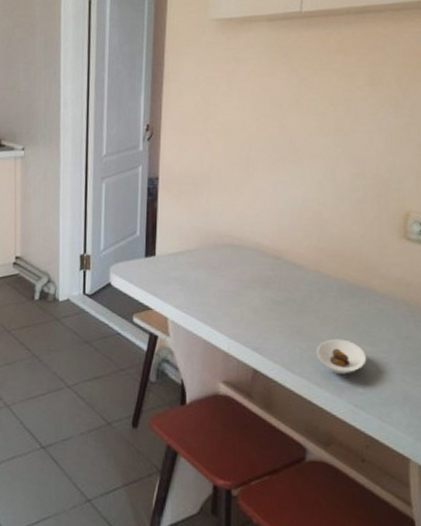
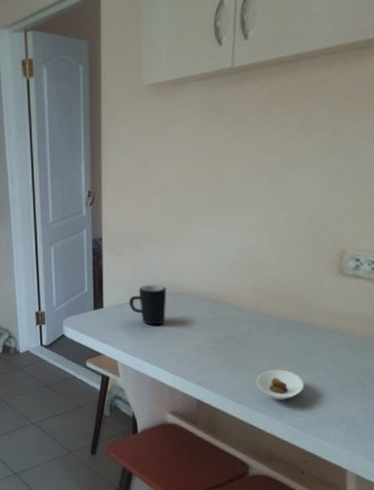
mug: none [183,233,225,280] -> present [128,284,167,325]

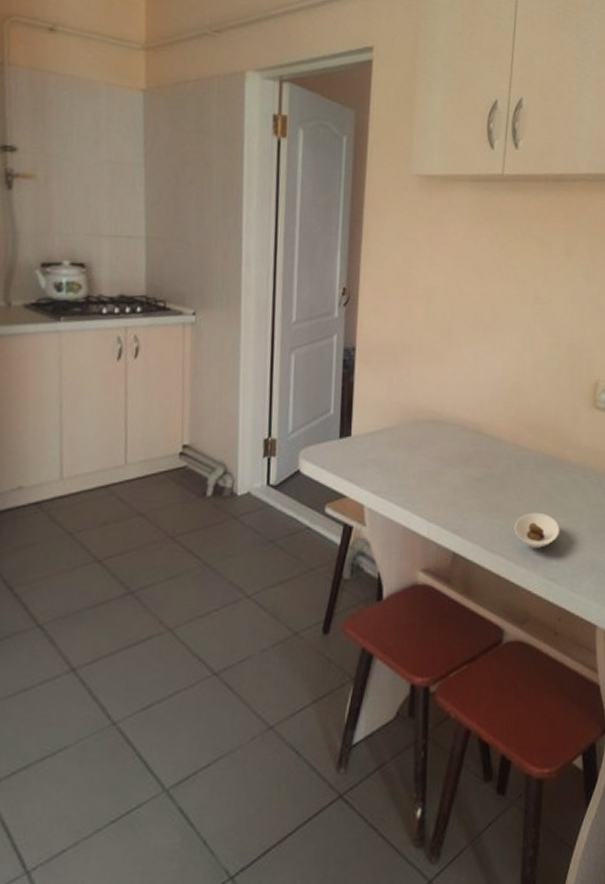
mug: present [128,284,167,325] -> none [382,409,426,460]

